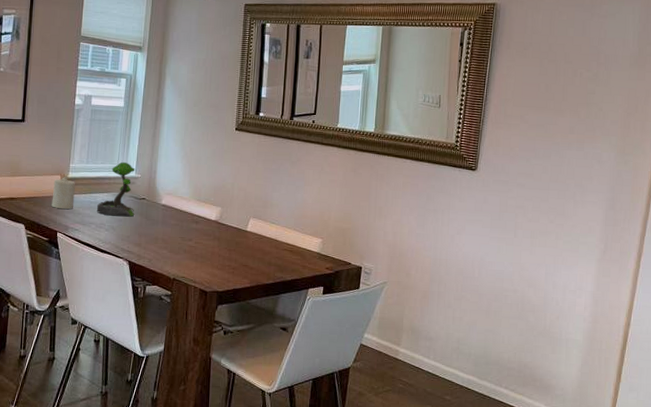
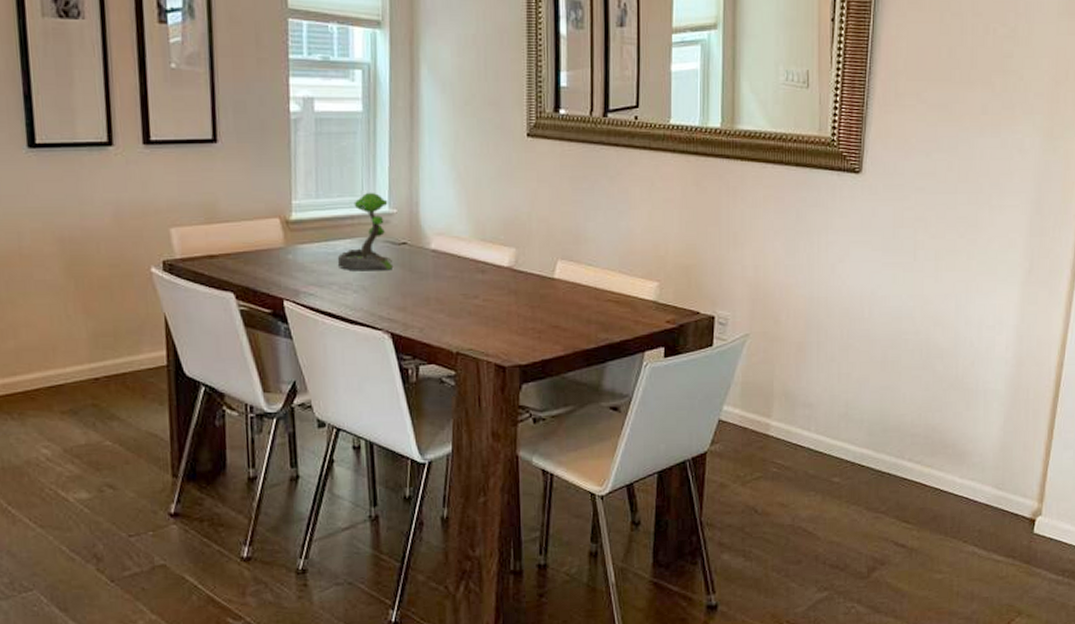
candle: present [51,176,75,210] -> none [270,218,304,267]

